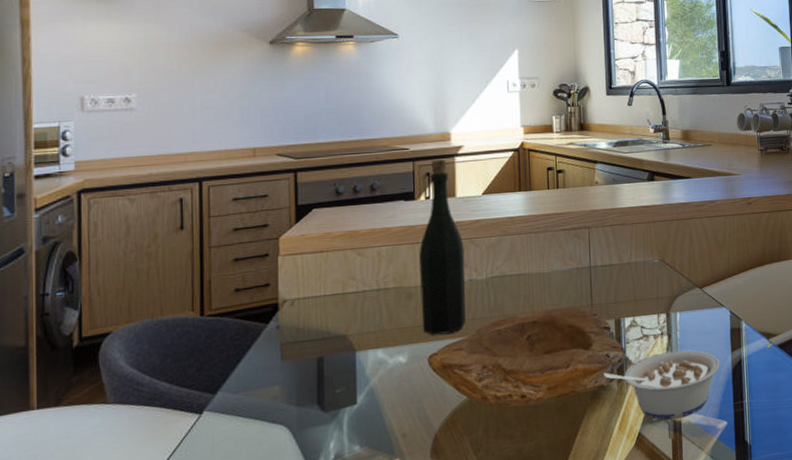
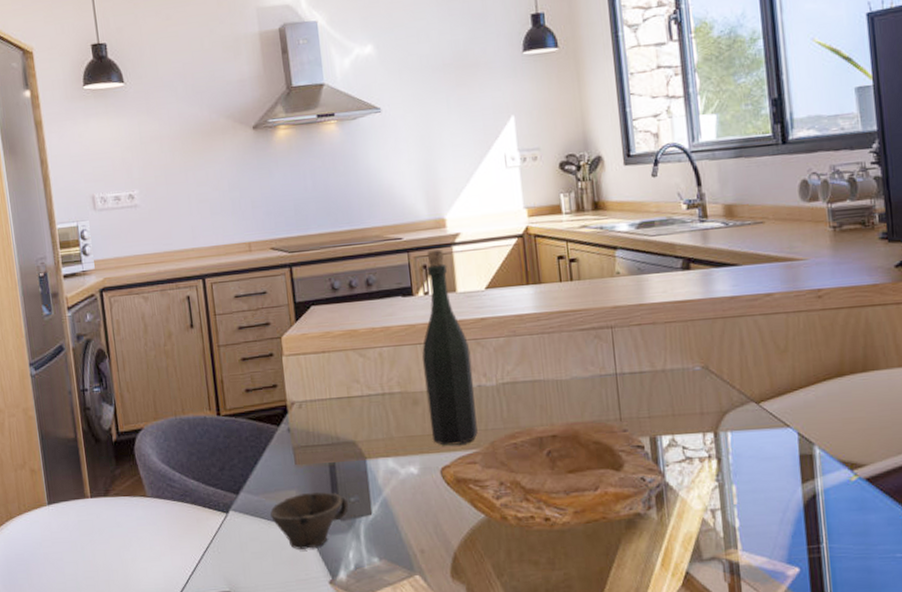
cup: none [248,385,333,445] -> present [269,491,348,550]
legume: present [604,350,720,420] -> none [640,477,787,560]

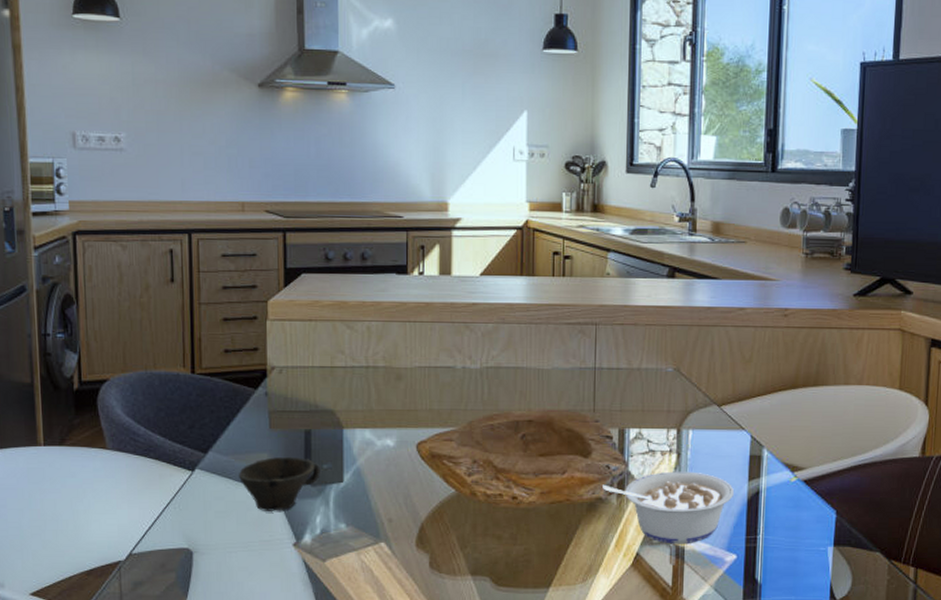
bottle: present [422,248,478,446] -> none [411,231,459,422]
legume: none [640,477,787,560] -> present [603,471,734,544]

